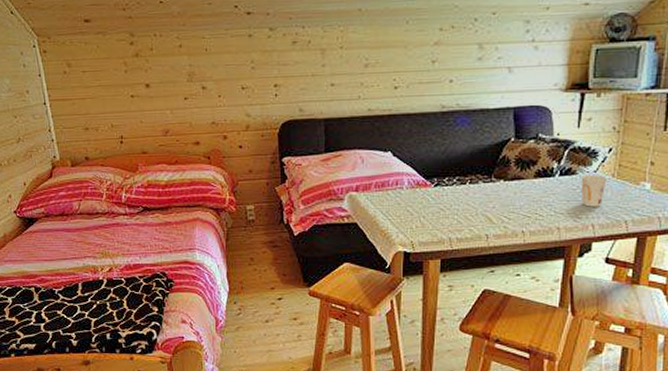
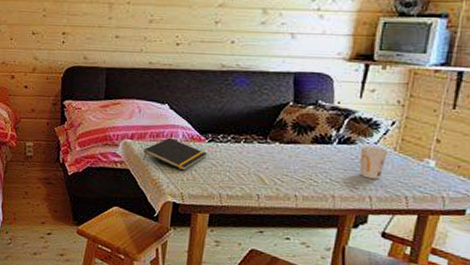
notepad: none [370,186,434,218] -> present [143,137,207,171]

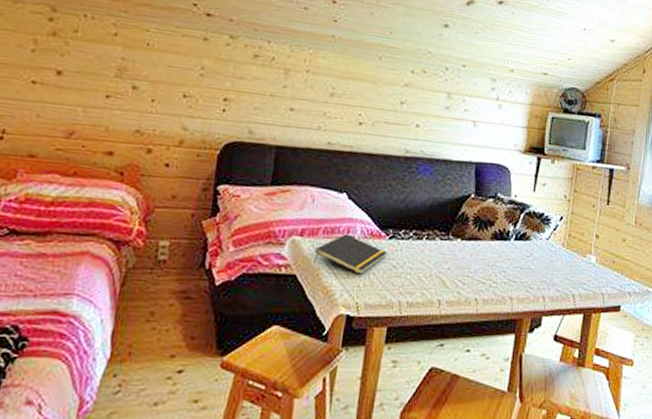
cup: present [359,146,388,179] -> none [534,242,558,278]

